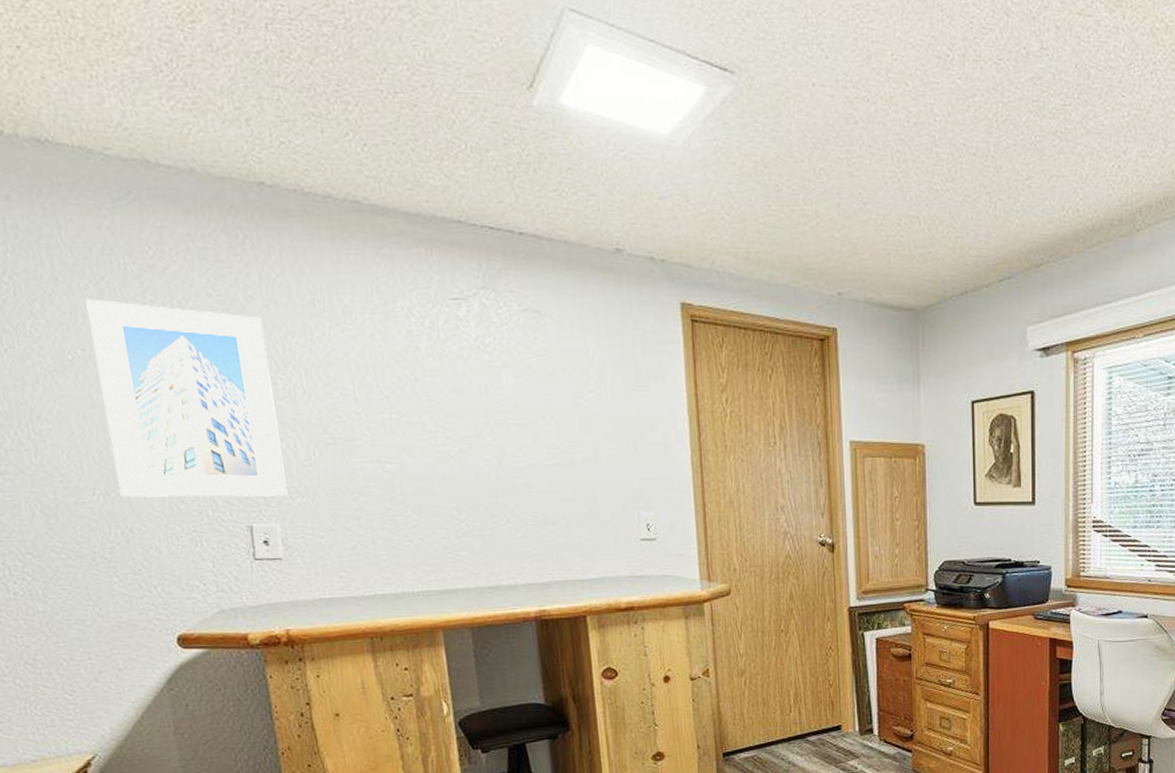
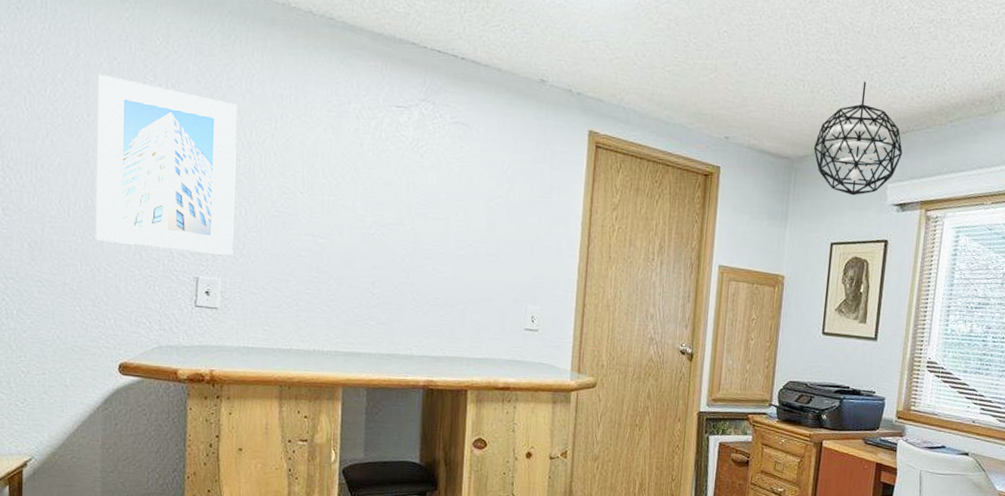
pendant light: none [940,210,1039,345] -> present [814,81,903,196]

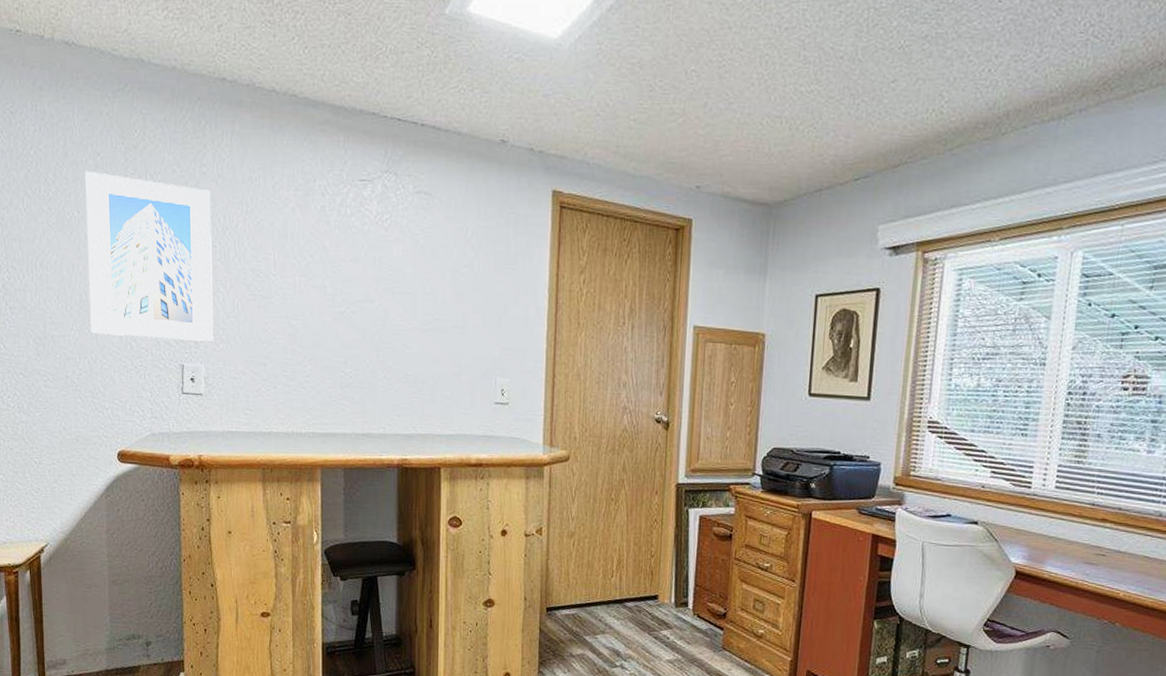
pendant light: present [814,81,903,196] -> none [794,112,895,241]

